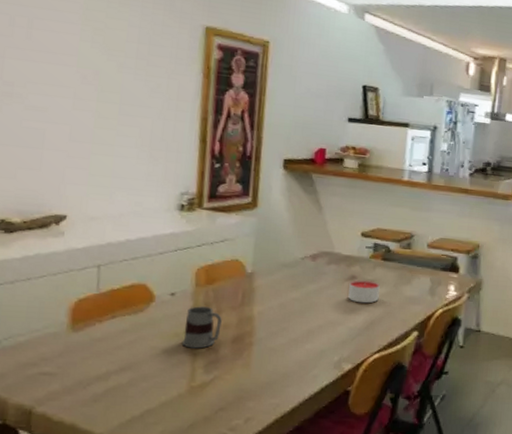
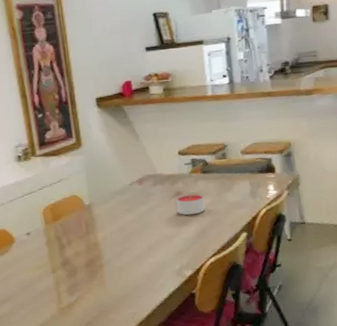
mug: present [181,306,222,349] -> none [43,239,74,277]

